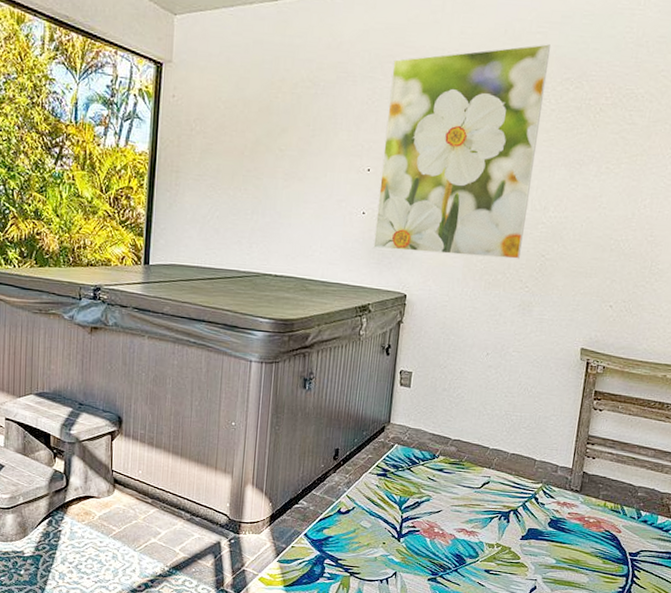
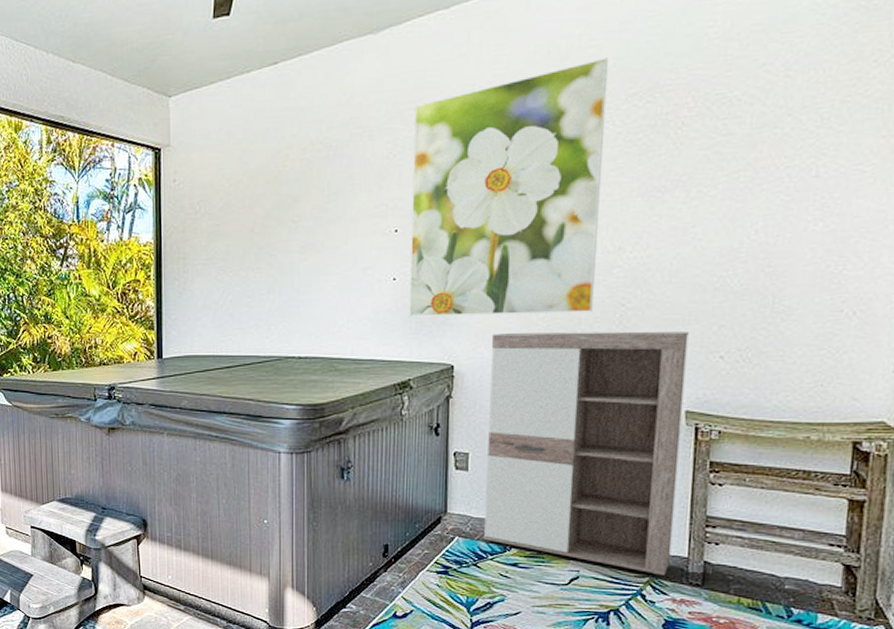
cabinet: none [417,270,589,483] -> present [483,331,689,576]

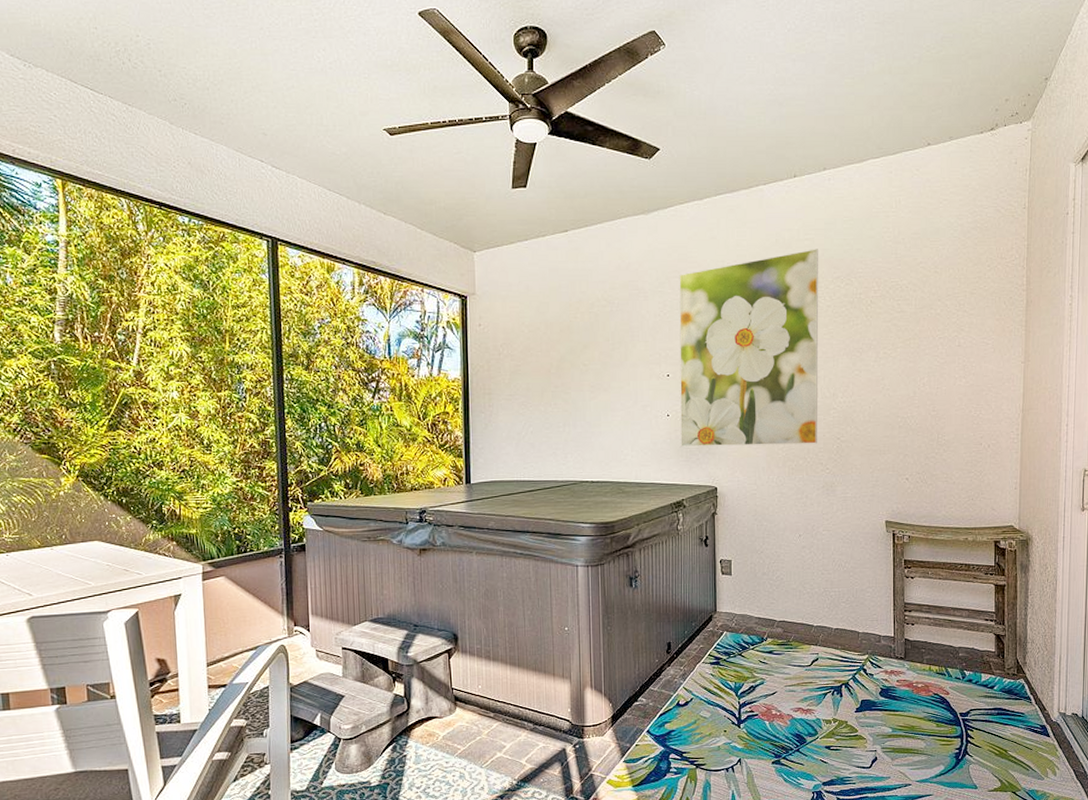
cabinet: present [483,331,689,576] -> none [745,459,884,653]

